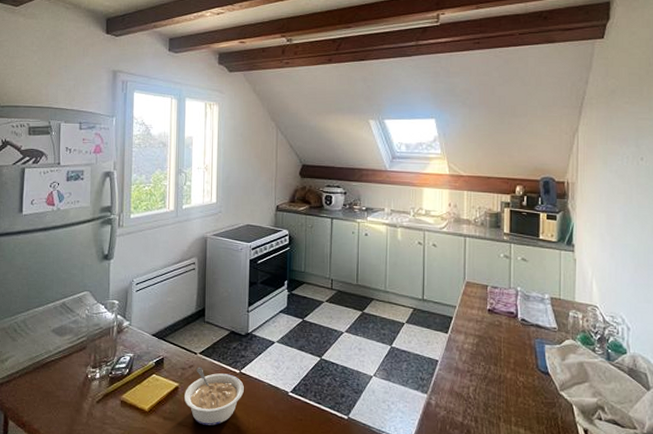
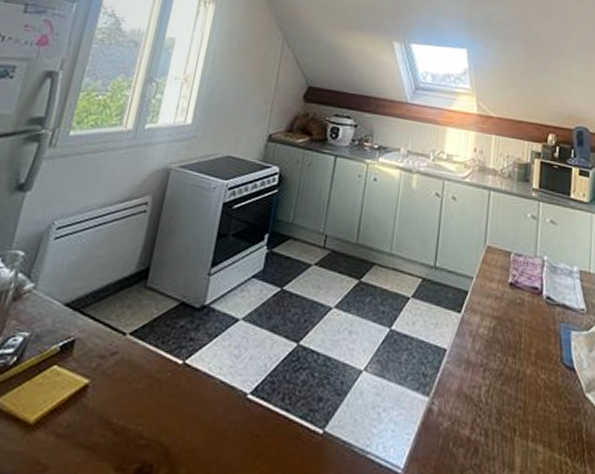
legume: present [183,366,244,426] -> none [93,354,186,447]

